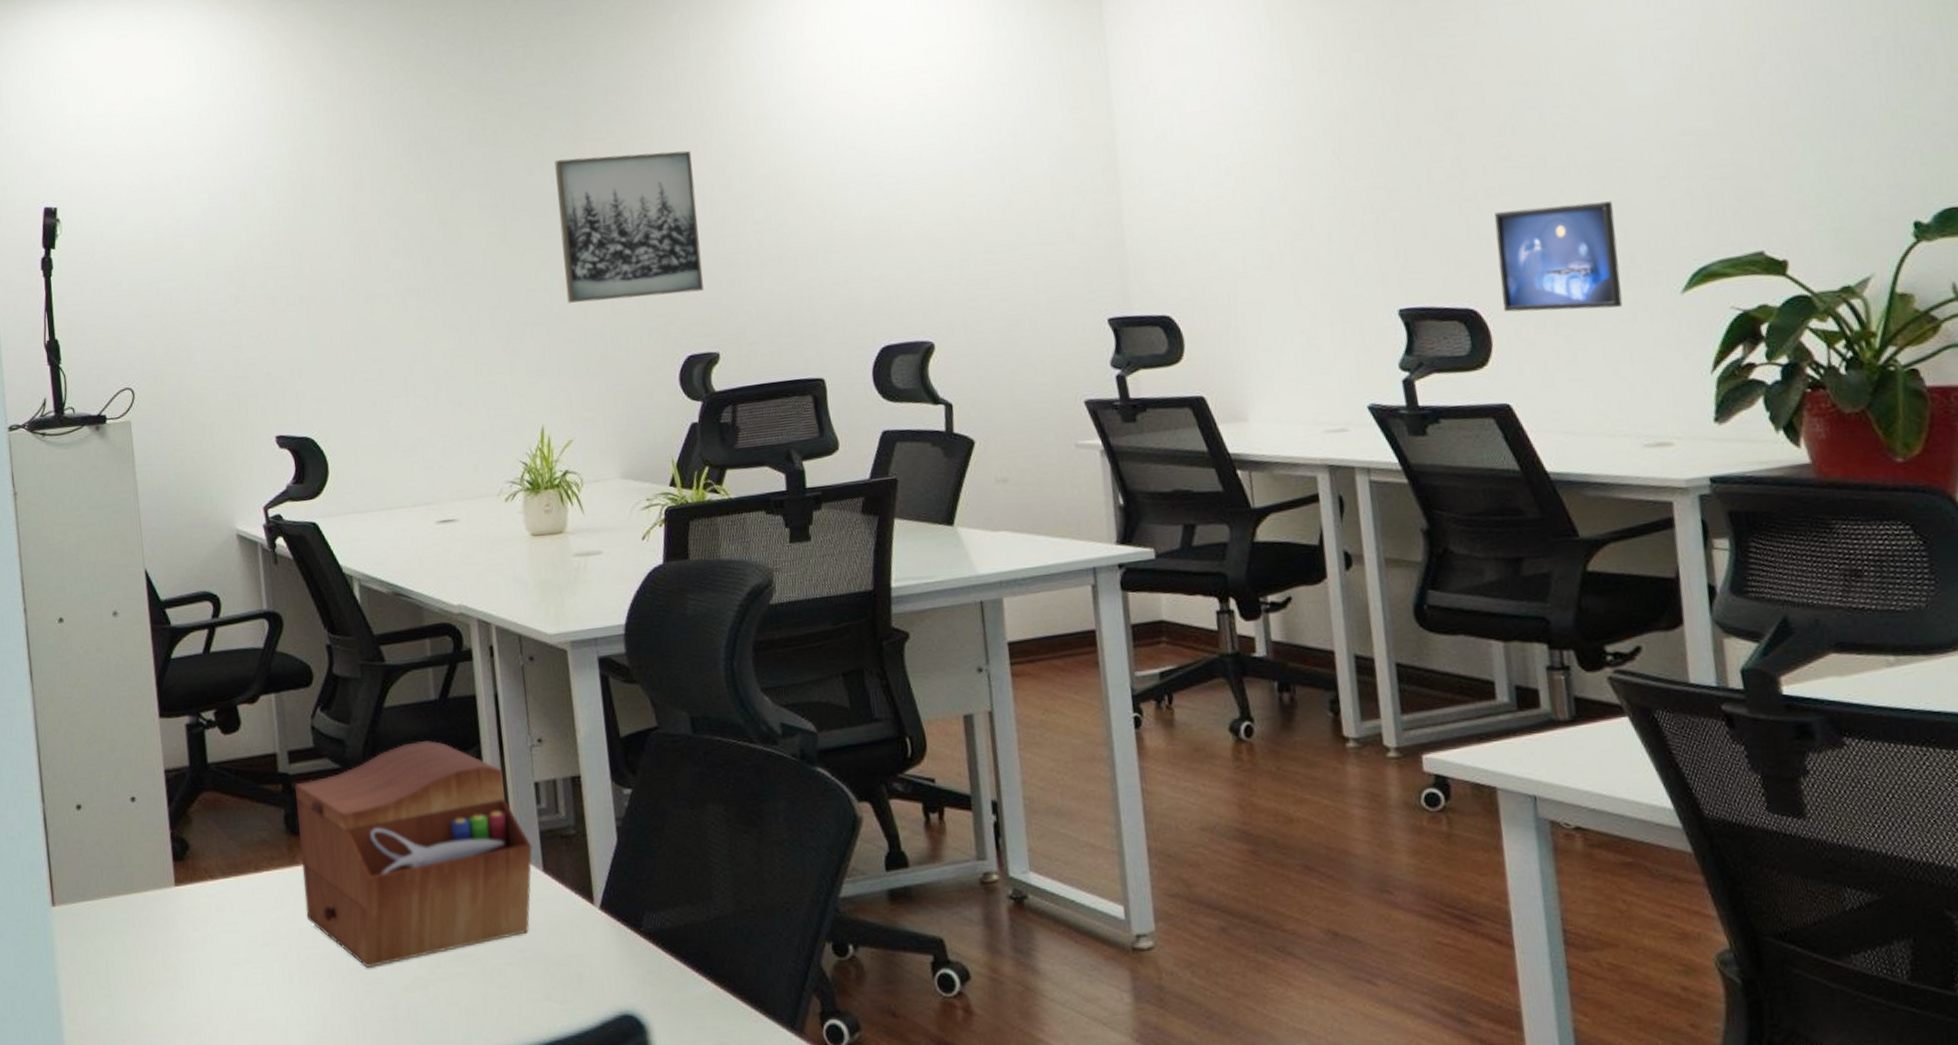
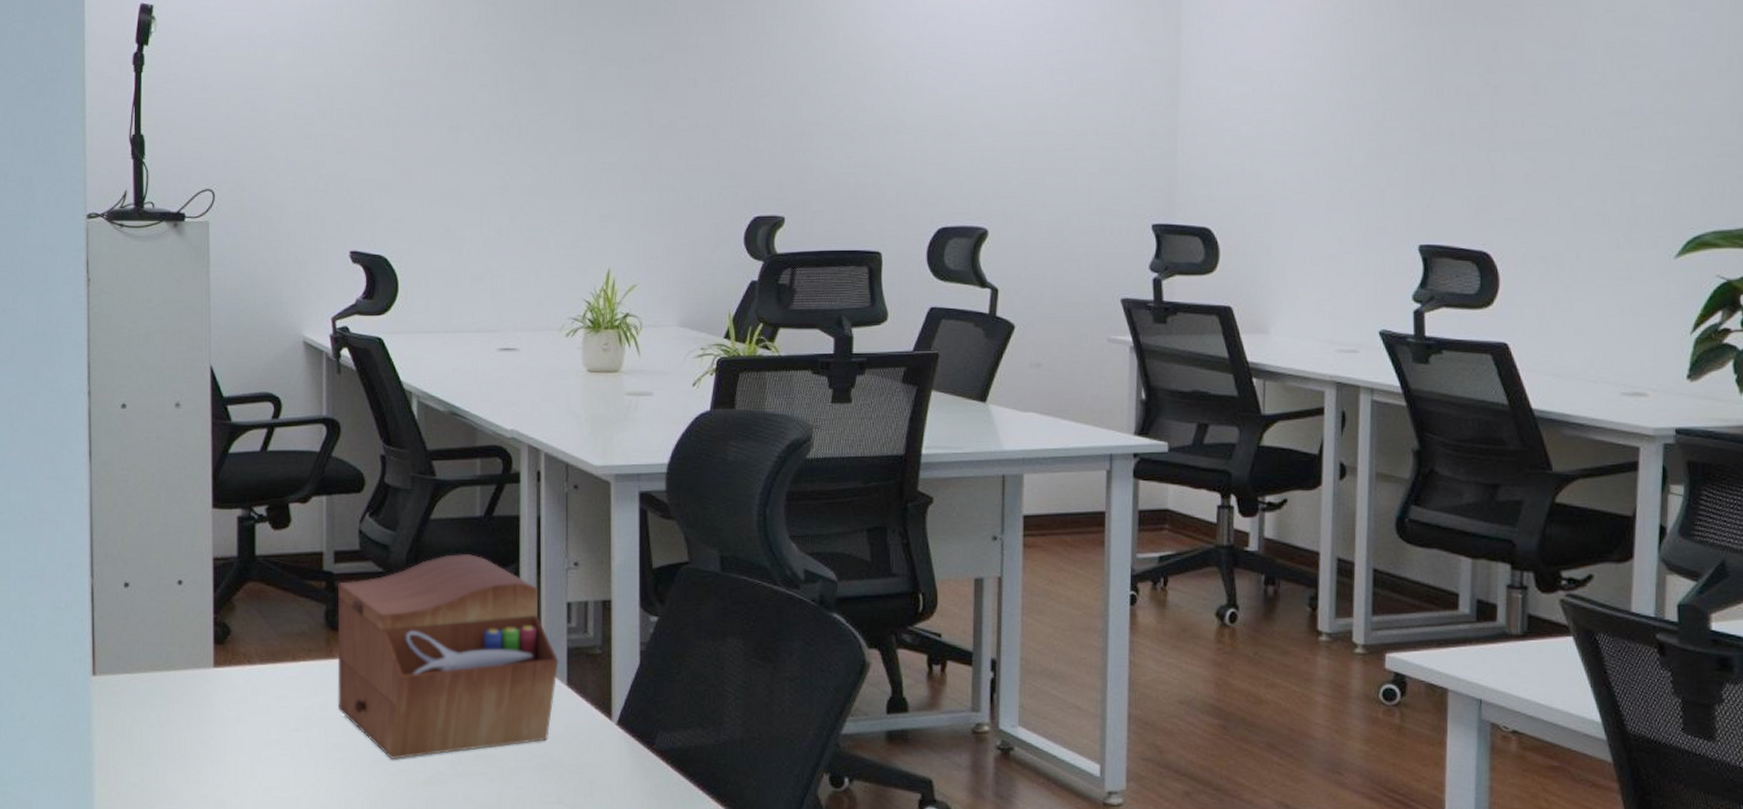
wall art: present [554,150,704,303] -> none [645,15,779,157]
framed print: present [1494,201,1623,313] -> none [1513,164,1625,265]

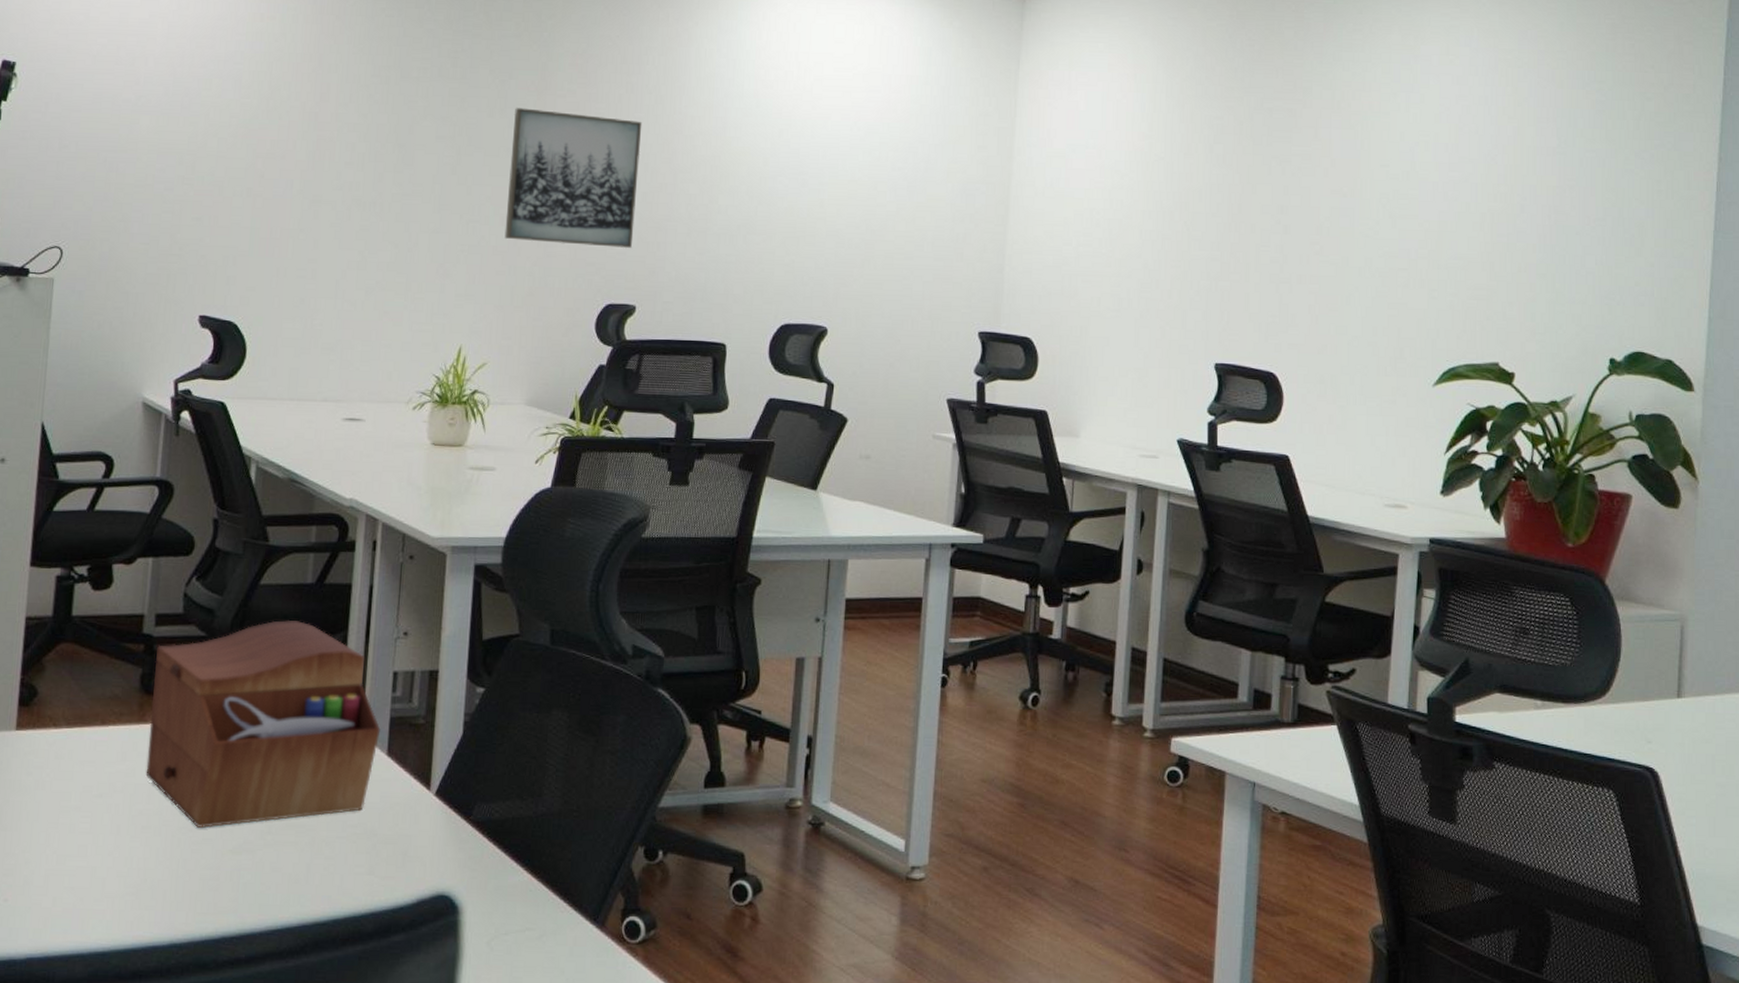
wall art: none [645,15,779,157] -> present [504,108,642,249]

